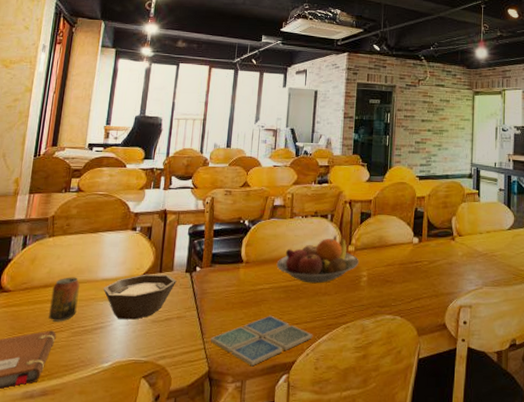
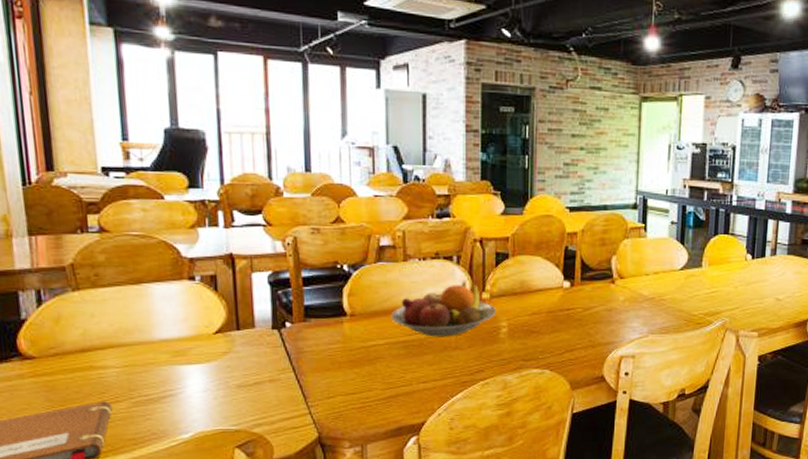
beverage can: present [49,277,80,322] -> none [93,339,133,391]
bowl: present [102,274,177,320] -> none [163,332,262,385]
drink coaster: present [211,315,312,367] -> none [317,374,443,430]

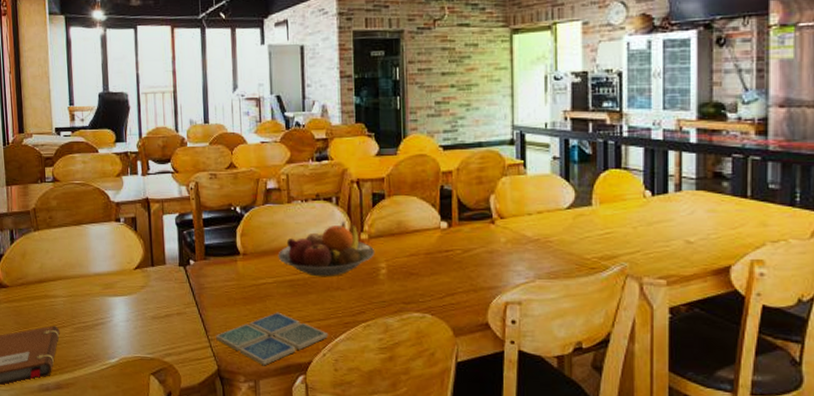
drink coaster: none [317,374,443,430] -> present [216,312,328,366]

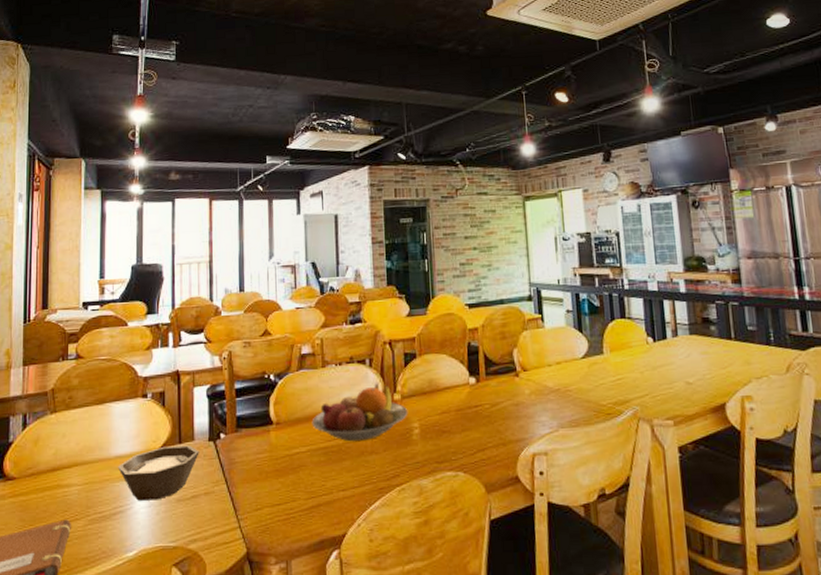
bowl: none [96,268,171,316] -> present [117,445,199,501]
drink coaster: present [216,312,328,366] -> none [246,482,362,544]

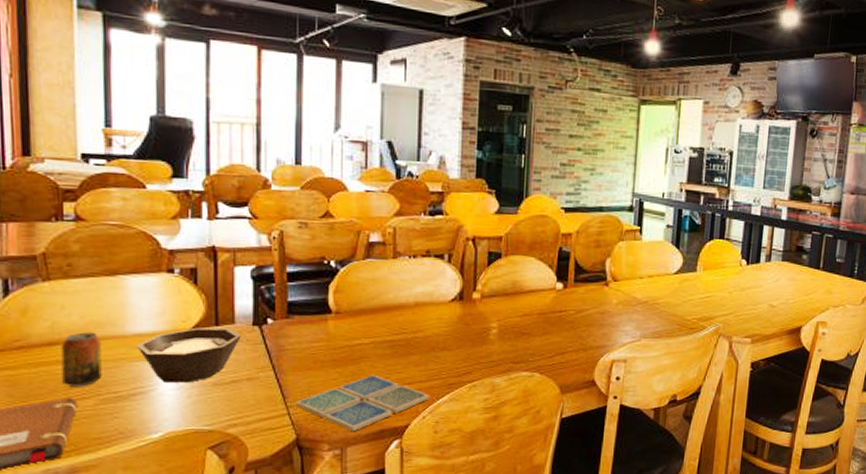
beverage can: none [61,457,91,509] -> present [61,332,102,387]
drink coaster: none [246,482,362,544] -> present [296,374,429,432]
fruit bowl: present [312,383,408,442] -> none [377,280,487,338]

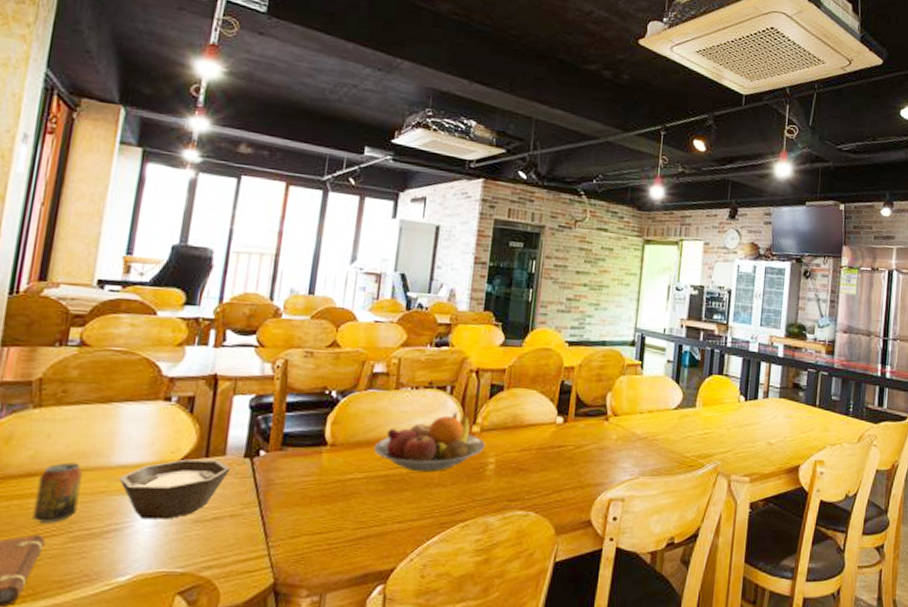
drink coaster: present [296,374,429,432] -> none [278,512,419,576]
fruit bowl: none [377,280,487,338] -> present [373,412,486,473]

